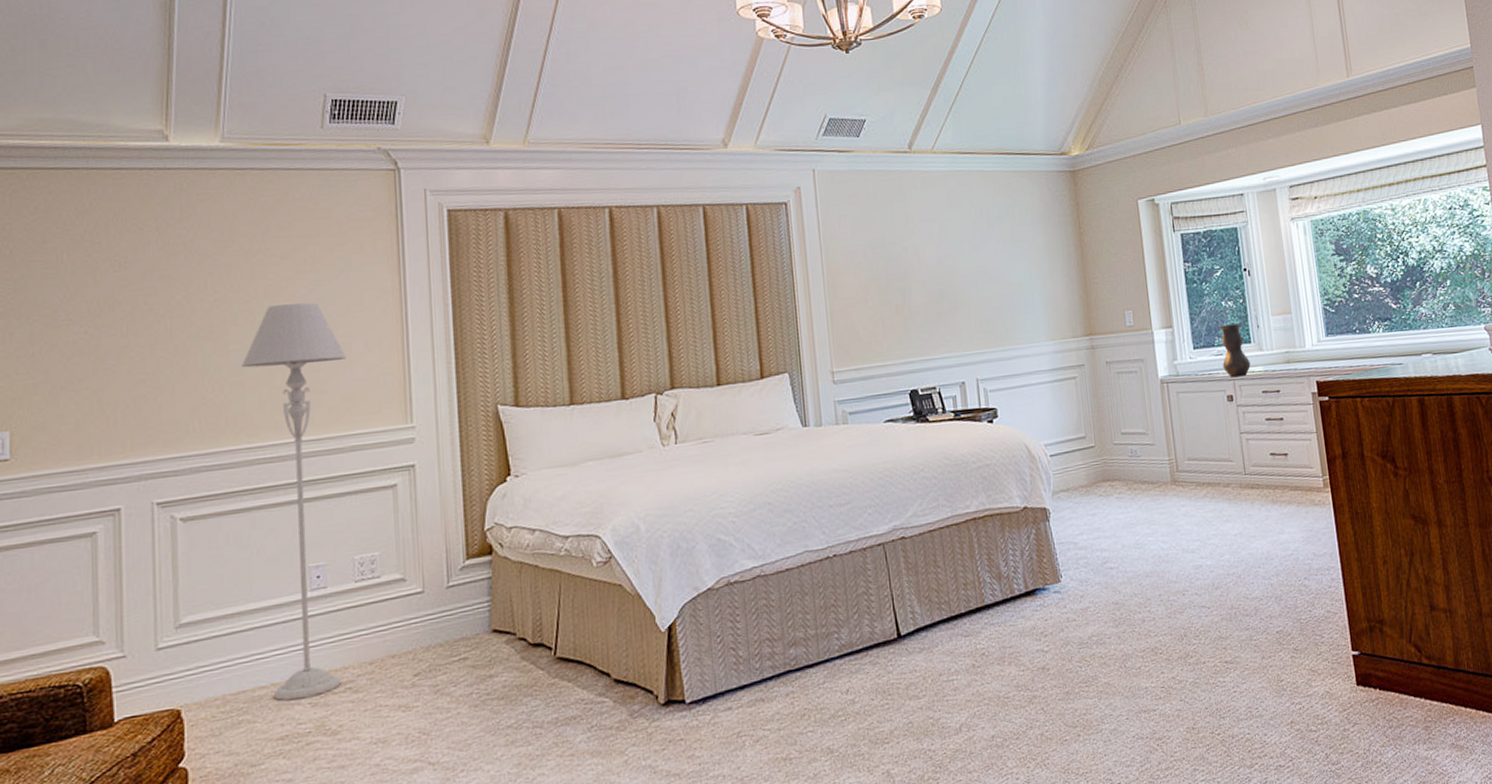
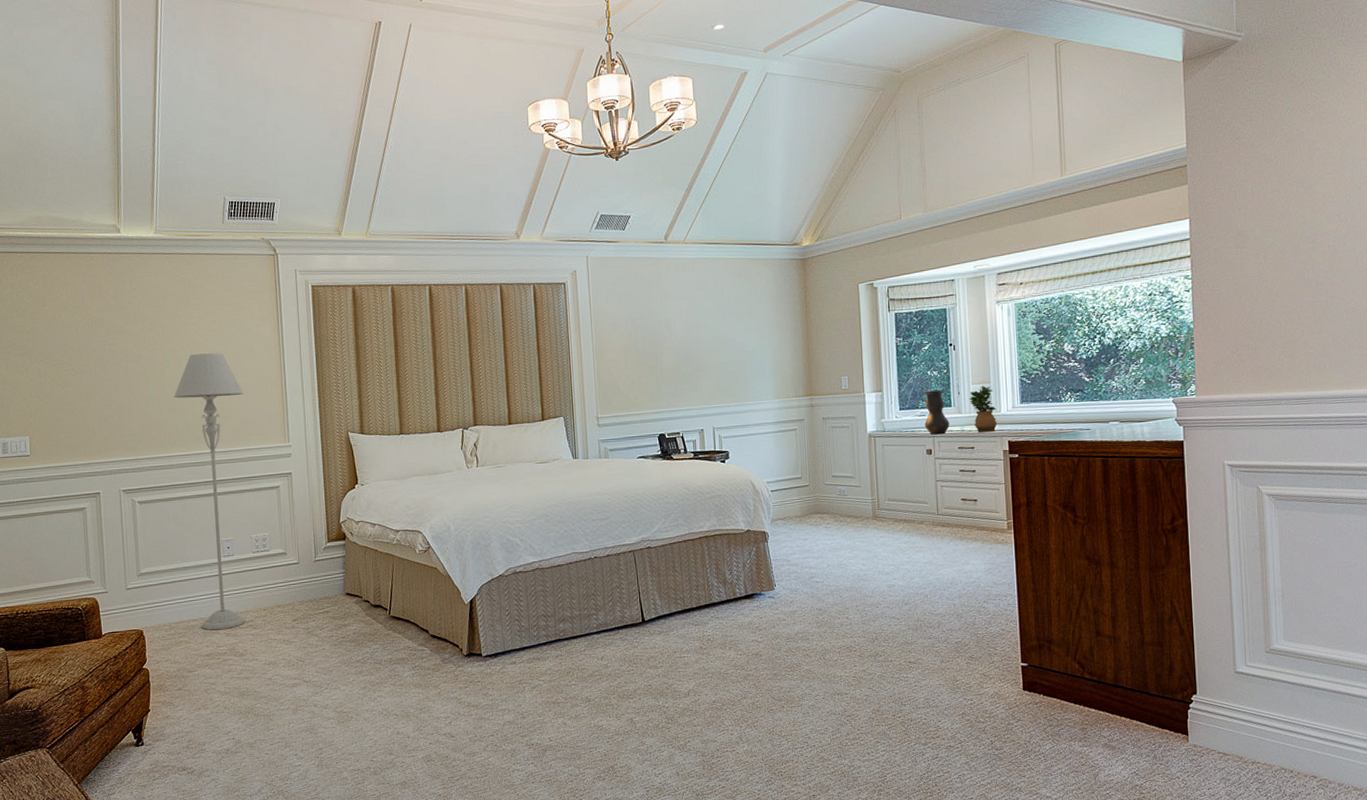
potted plant: none [1269,316,1303,374] -> present [969,385,998,433]

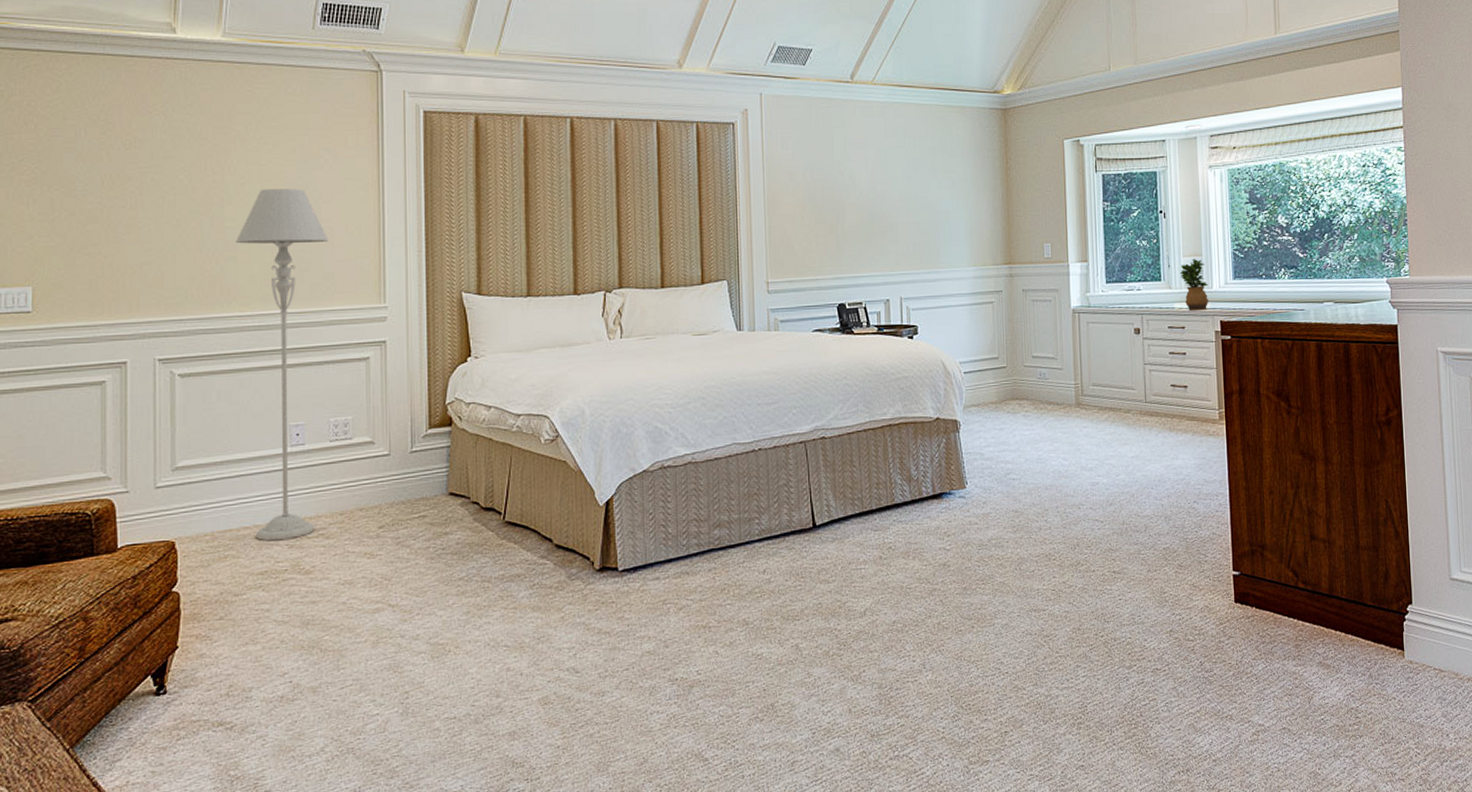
vase: present [923,390,950,435] -> none [1131,262,1159,312]

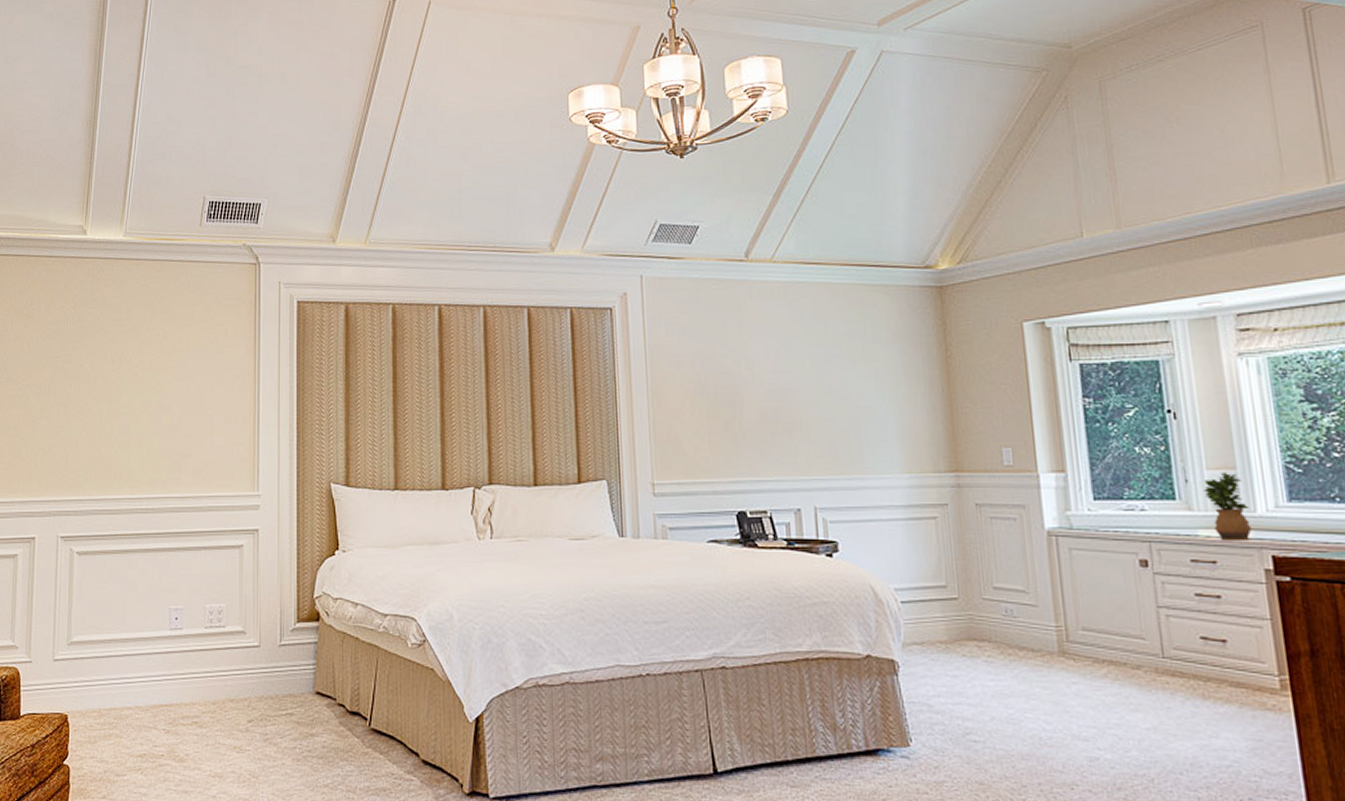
floor lamp: present [236,189,328,541] -> none [129,377,208,725]

